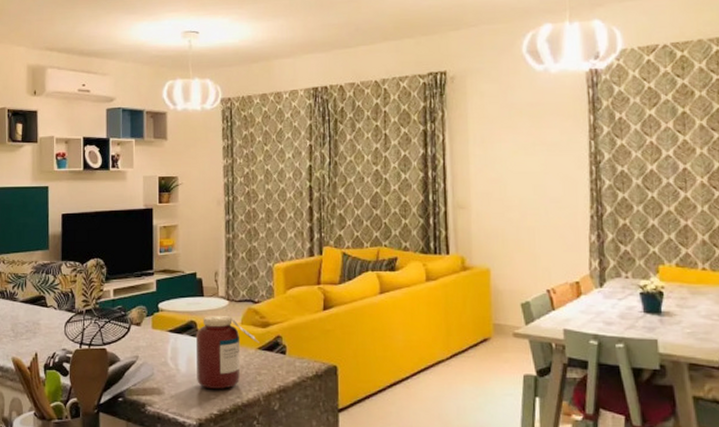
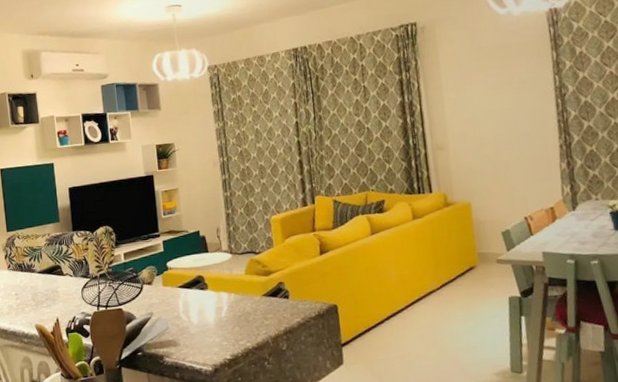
jar: present [197,315,260,389] -> none [205,267,264,336]

